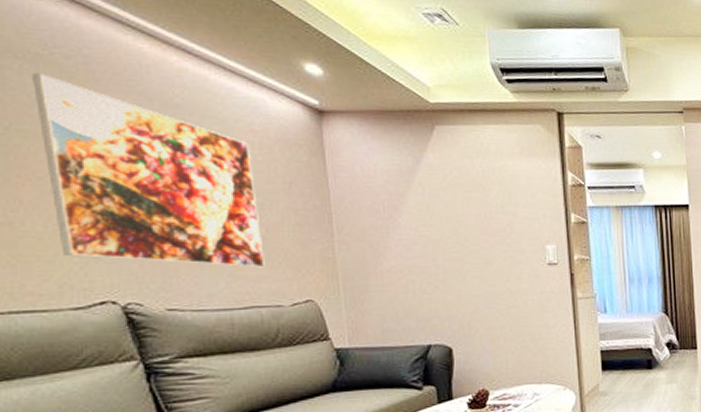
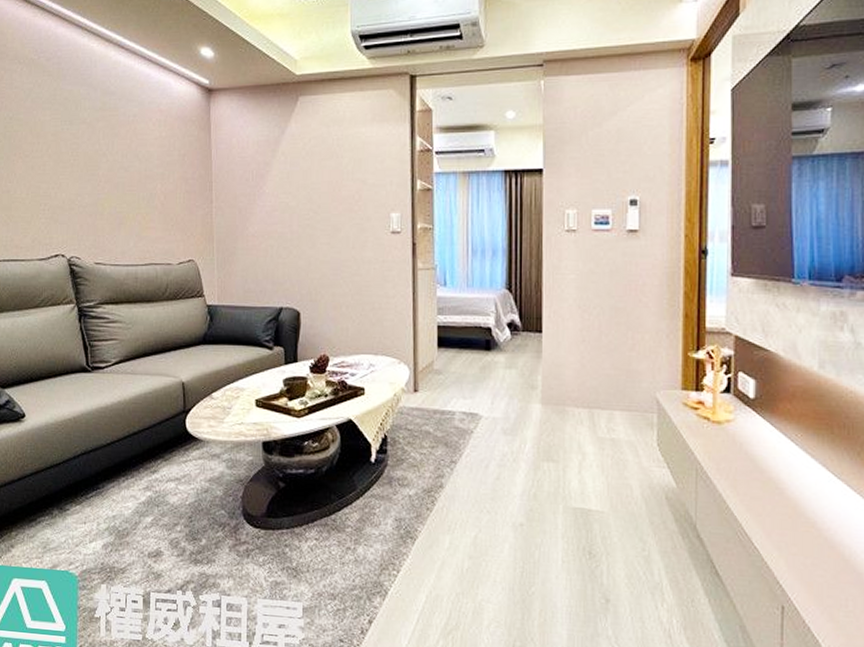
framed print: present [32,73,265,268] -> none [27,74,162,230]

